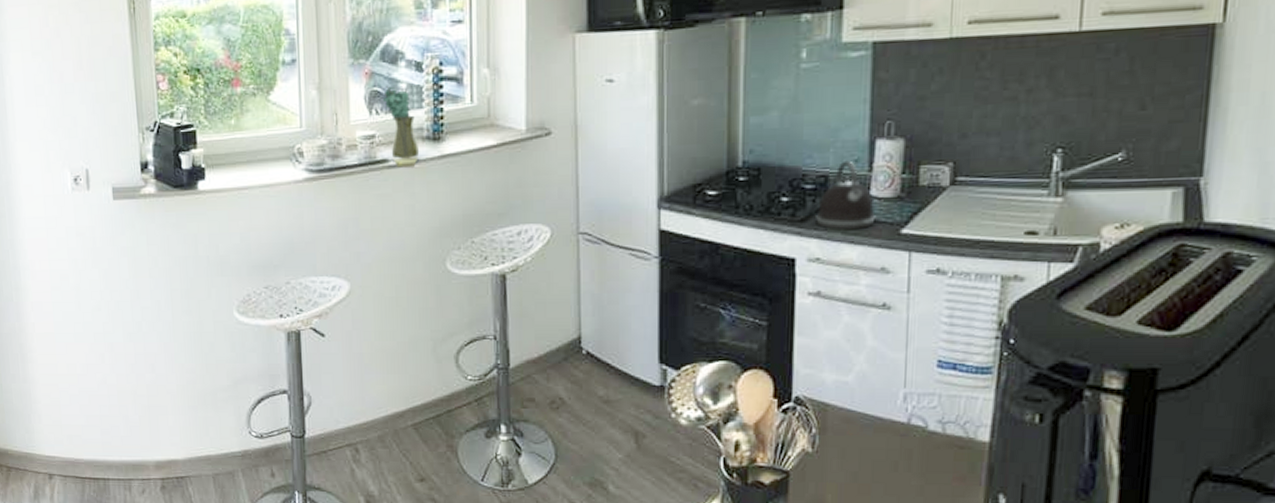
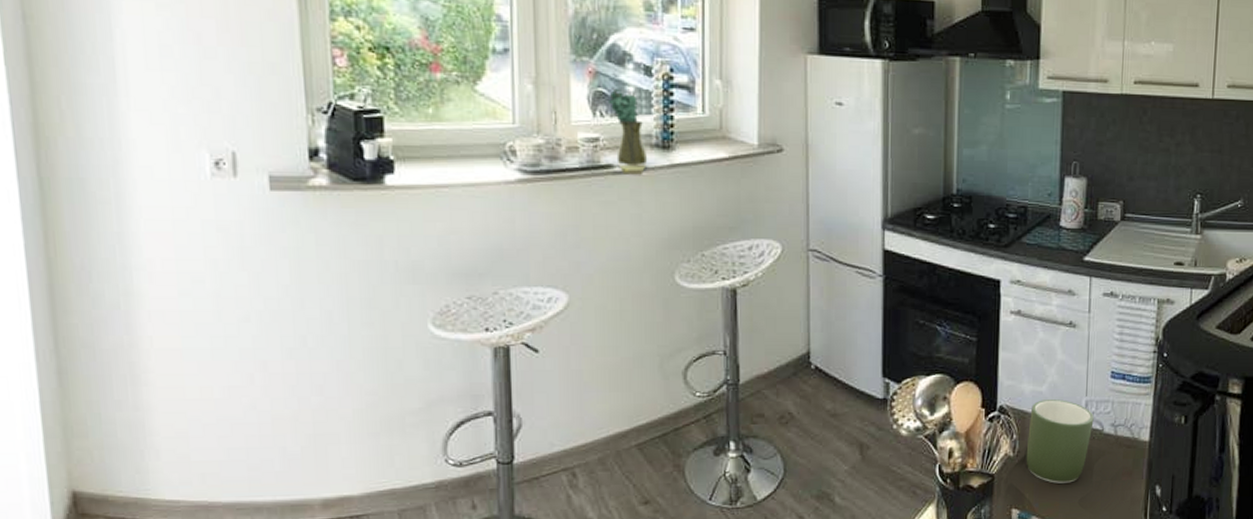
kettle: present [816,160,876,230] -> none [1017,194,1064,256]
mug: none [828,391,915,485] -> present [1026,399,1094,483]

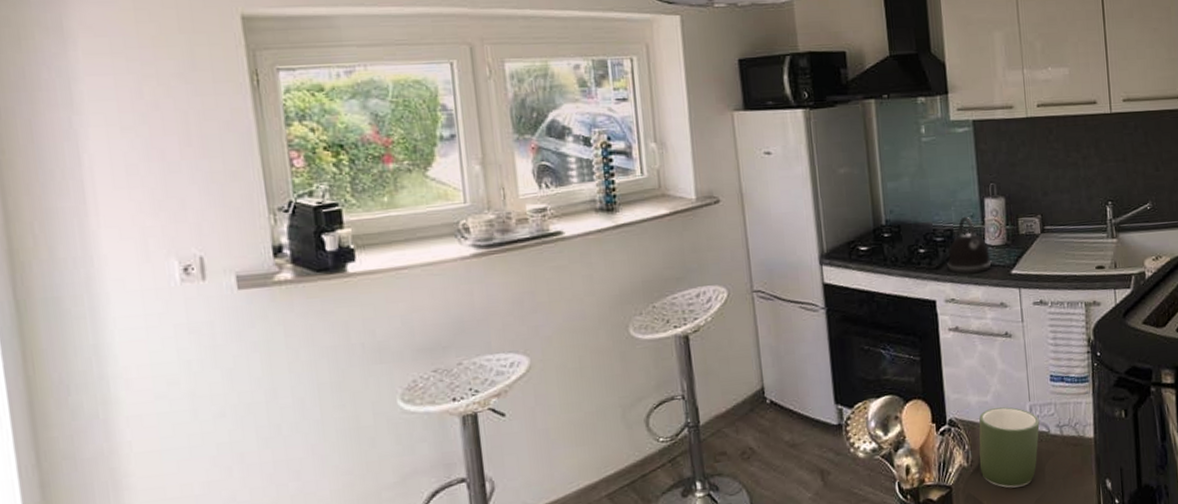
vase: present [607,87,648,175] -> none [551,159,594,239]
kettle: none [1017,194,1064,256] -> present [947,216,992,274]

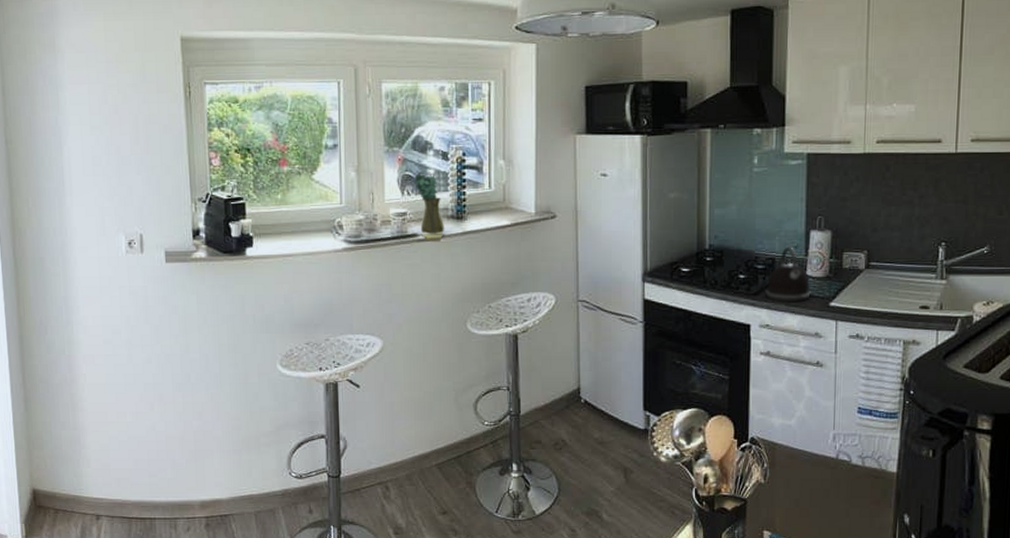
vase: none [551,159,594,239] -> present [413,170,445,242]
mug: present [978,407,1040,488] -> none [776,432,842,509]

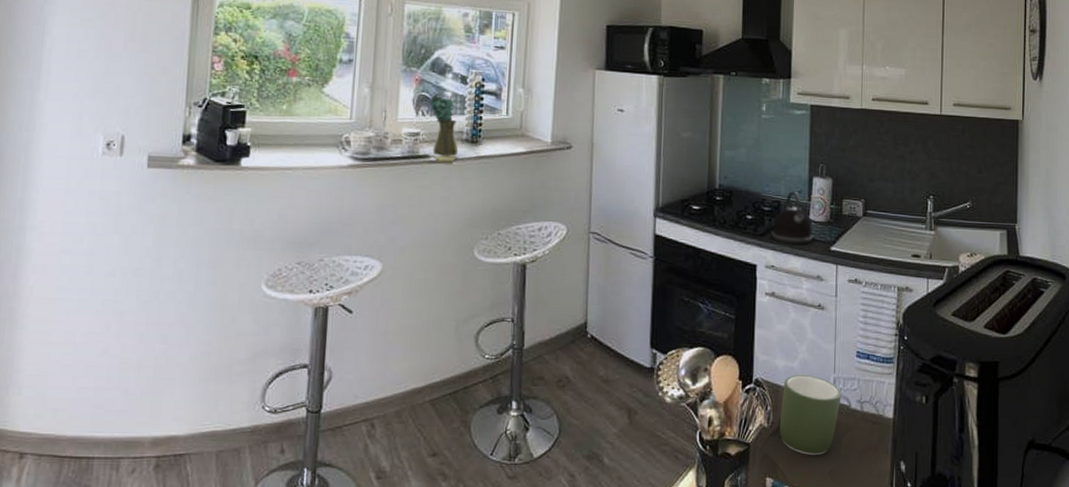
mug: none [776,432,842,509] -> present [779,375,842,455]

